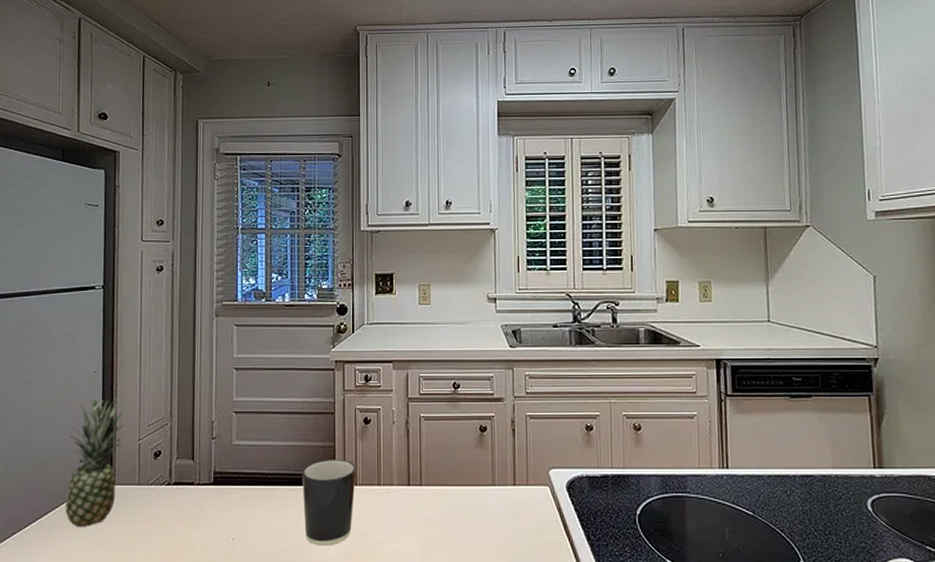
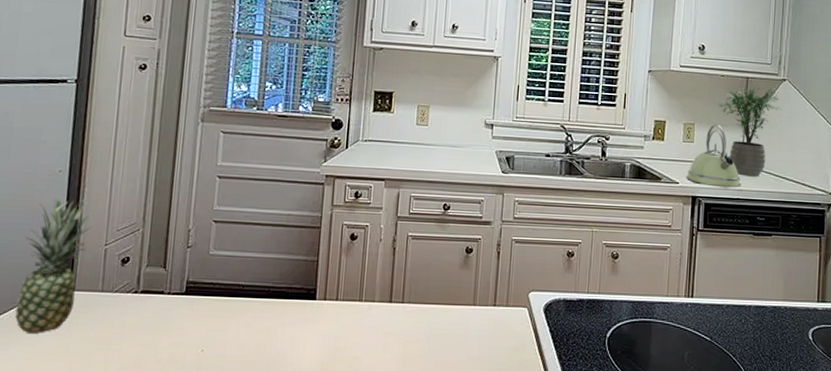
mug: present [302,459,356,546] -> none [279,273,339,360]
kettle: none [707,280,770,348] -> present [686,124,741,188]
potted plant: none [735,237,809,334] -> present [718,87,782,177]

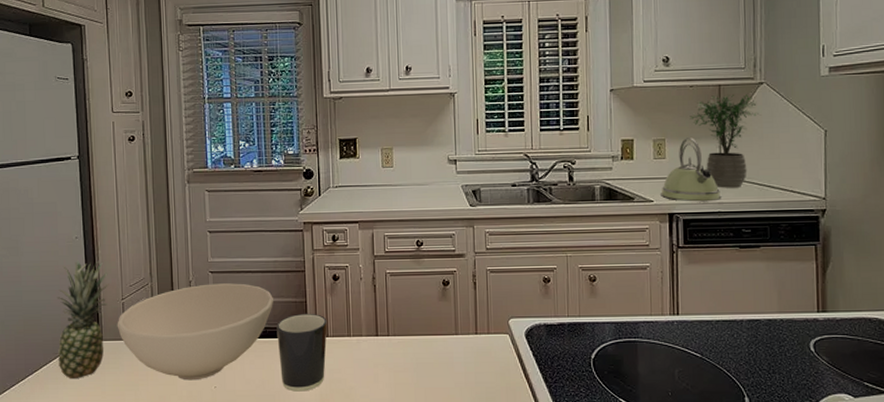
bowl: none [94,234,283,342] -> present [117,283,274,381]
mug: none [279,273,339,360] -> present [276,313,327,392]

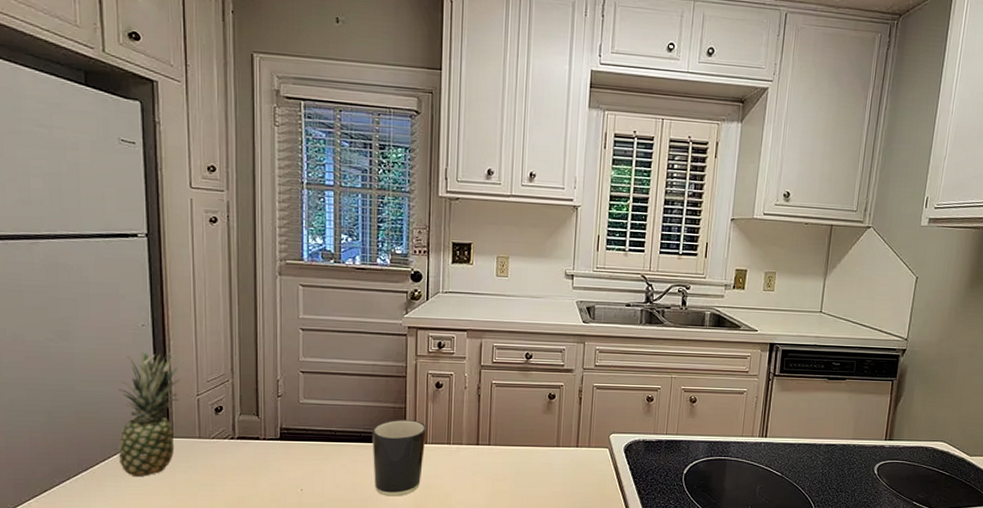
bowl: present [117,283,274,381] -> none [190,384,371,482]
kettle: present [661,138,722,202] -> none [765,273,819,335]
potted plant: present [689,94,761,188] -> none [801,234,864,324]

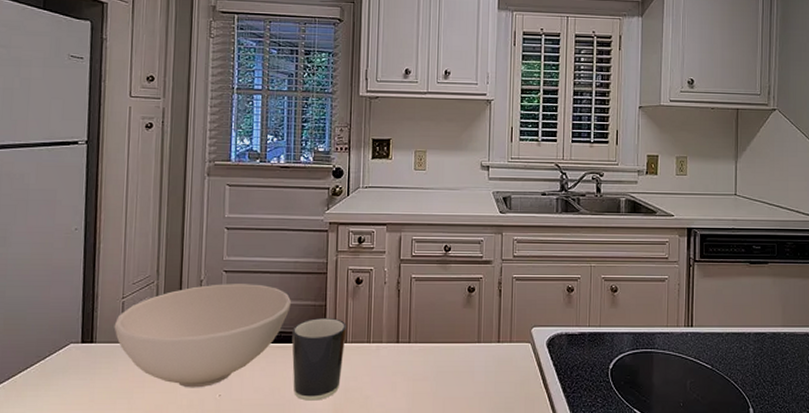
fruit: present [117,350,182,476] -> none [41,253,110,385]
bowl: none [190,384,371,482] -> present [114,284,292,388]

